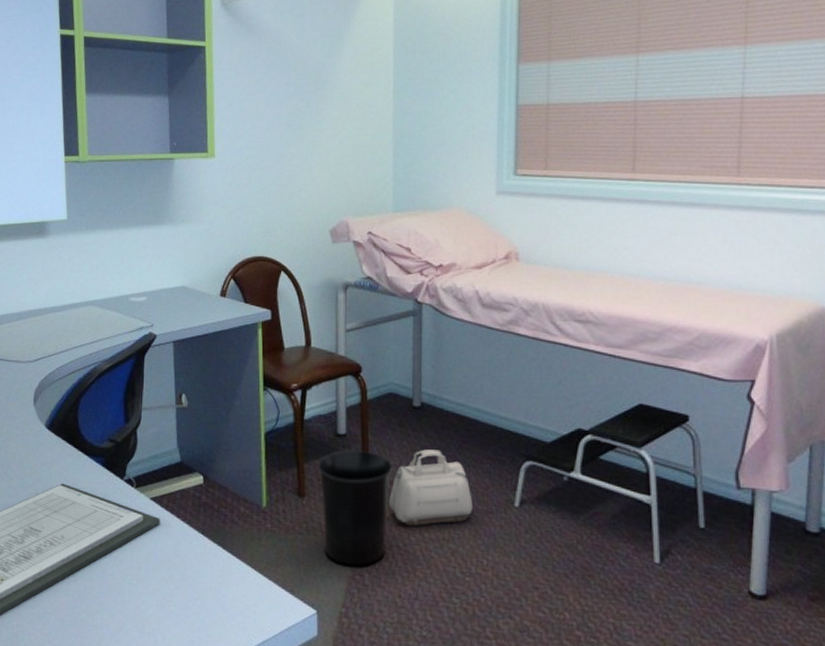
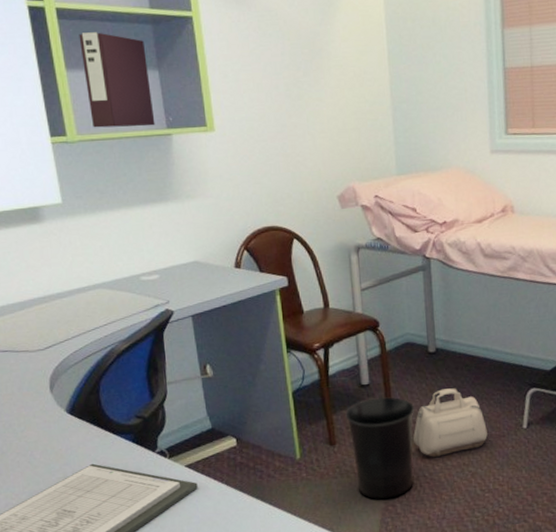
binder: none [101,59,160,150] -> present [79,32,155,128]

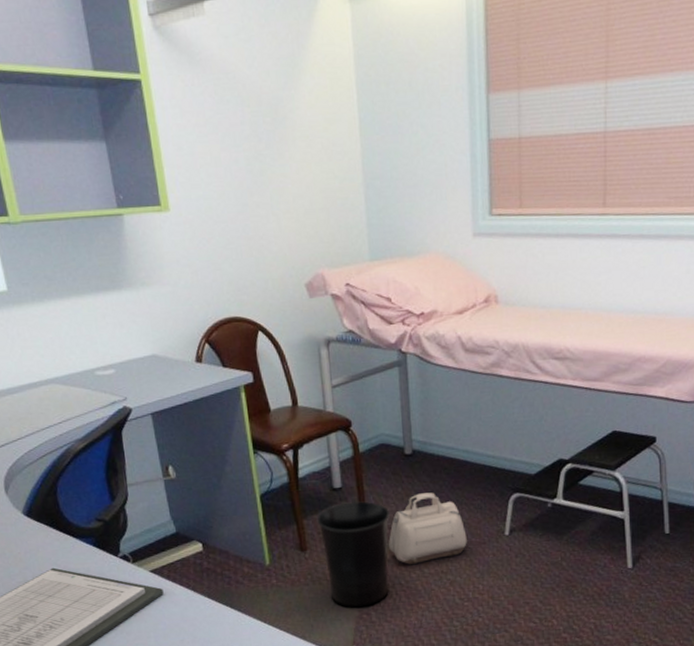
binder: present [79,32,155,128] -> none [16,98,105,207]

